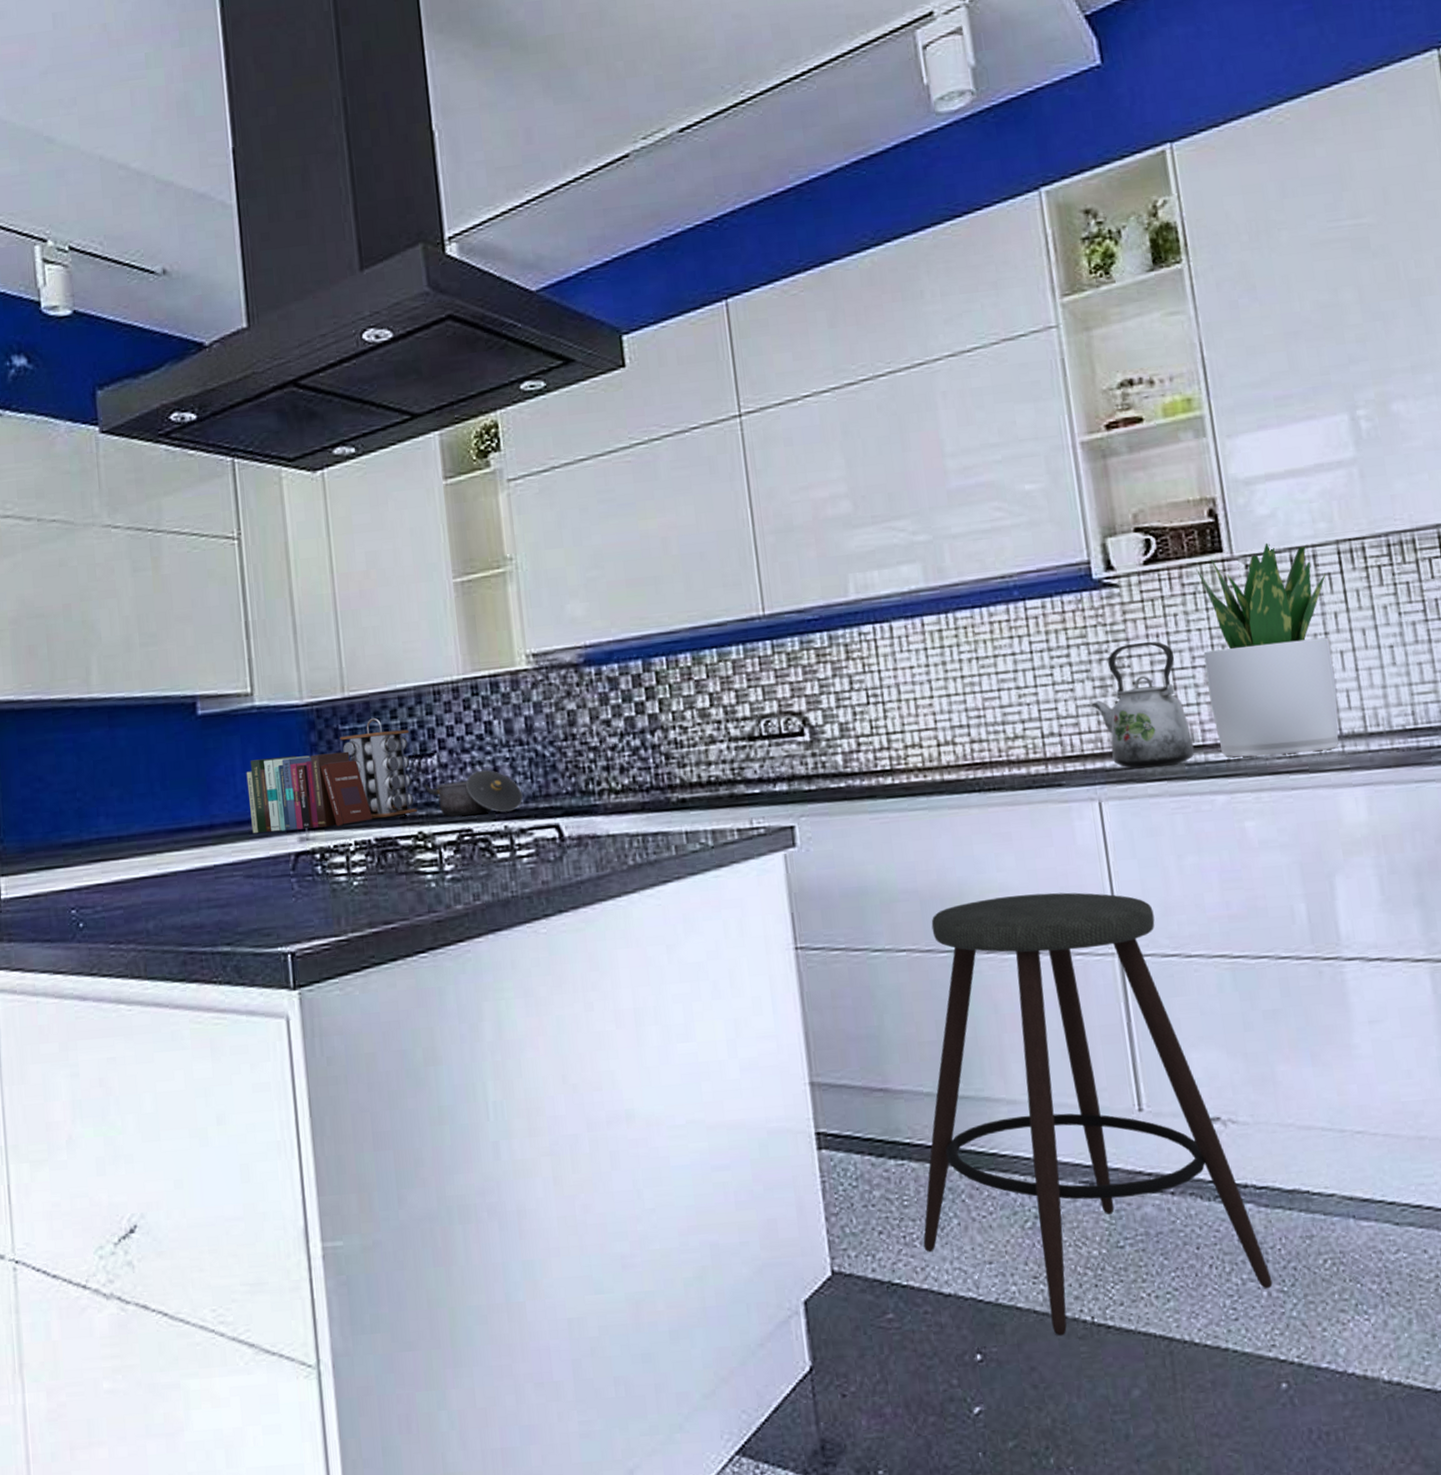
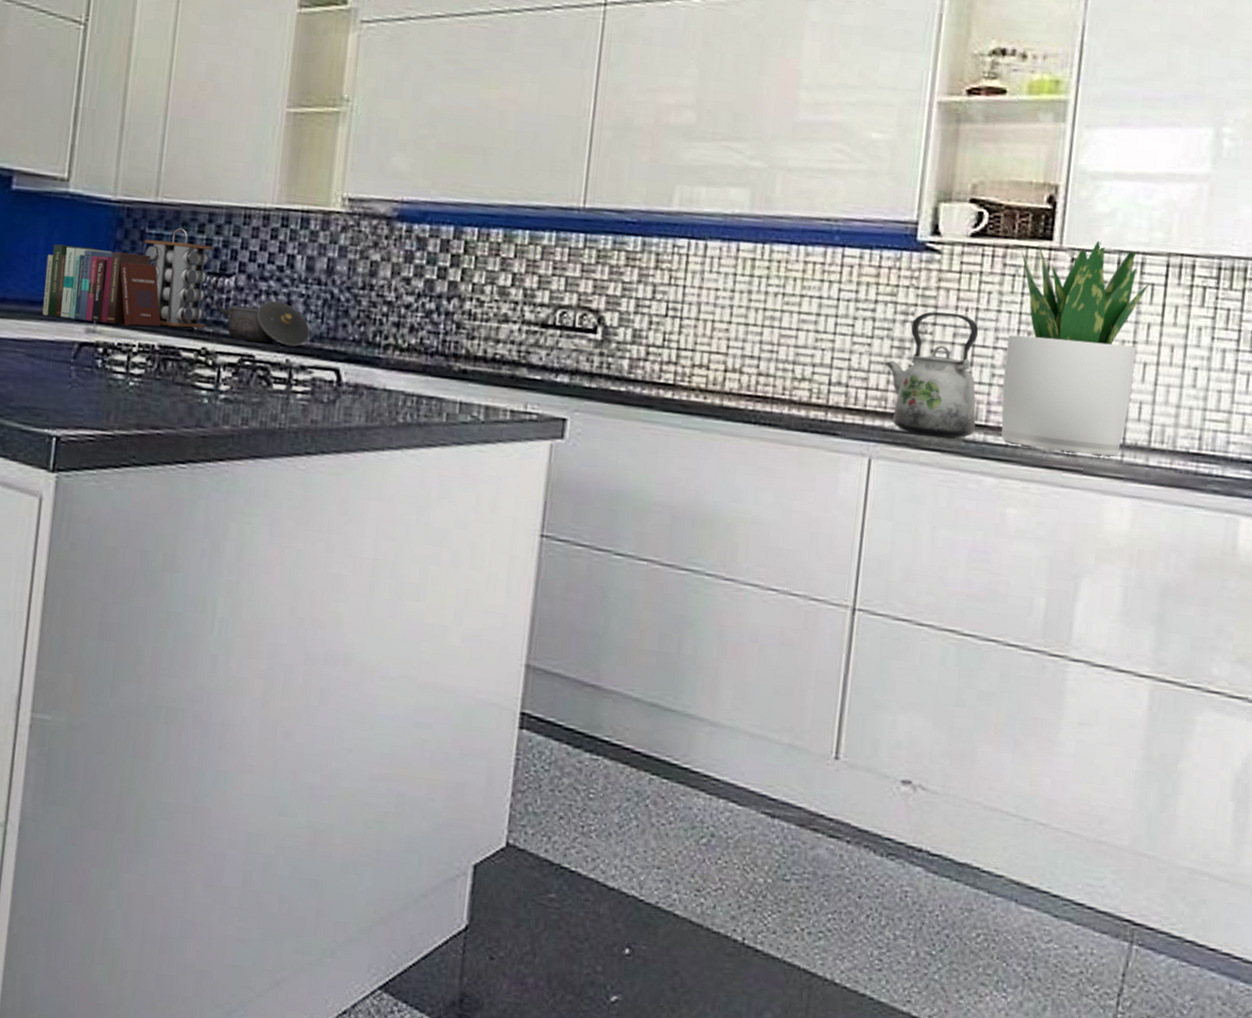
bar stool: present [923,892,1273,1336] -> none [599,527,923,949]

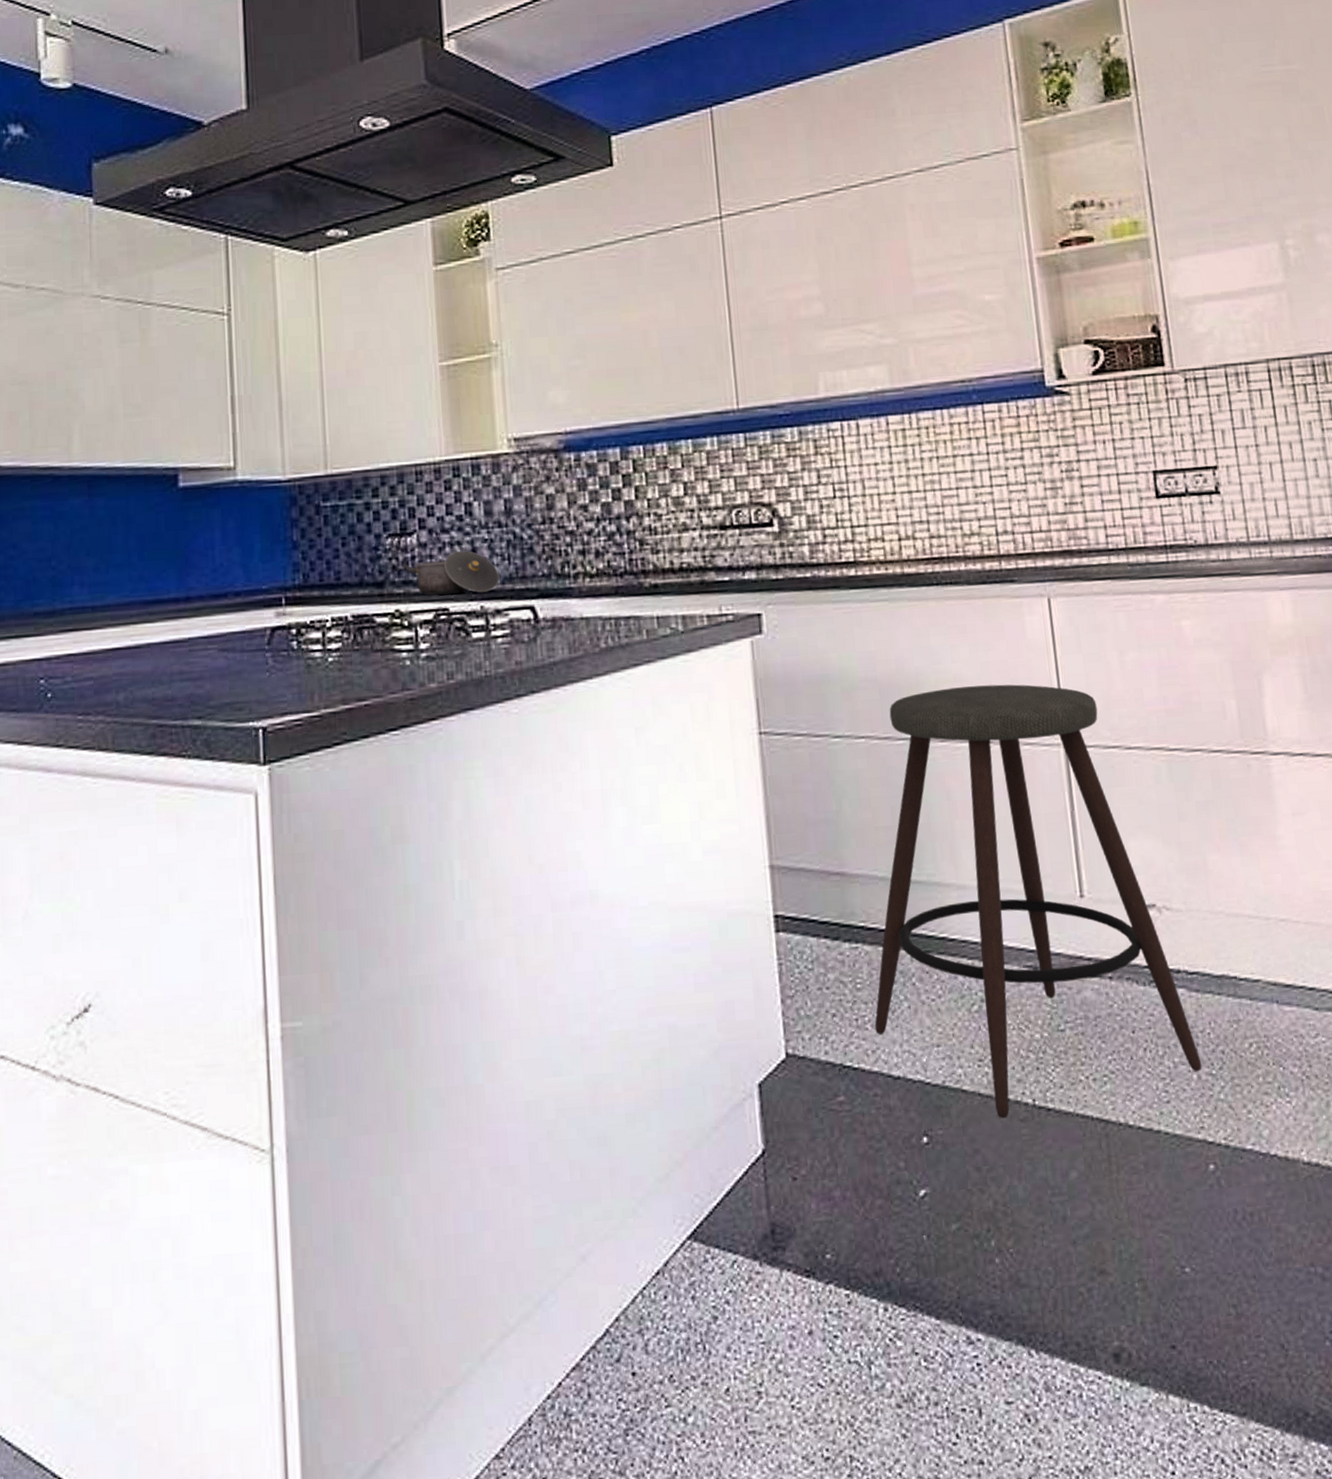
books: present [42,244,161,328] -> none [225,528,350,608]
spice rack: present [144,227,213,330] -> none [321,495,395,598]
bar stool: none [599,527,923,949] -> present [874,684,1202,1119]
kettle: present [885,311,979,440] -> none [1043,447,1137,568]
planter: present [1001,240,1149,456] -> none [1140,359,1268,560]

